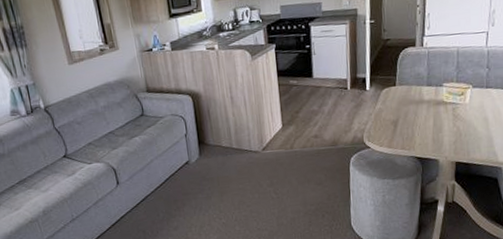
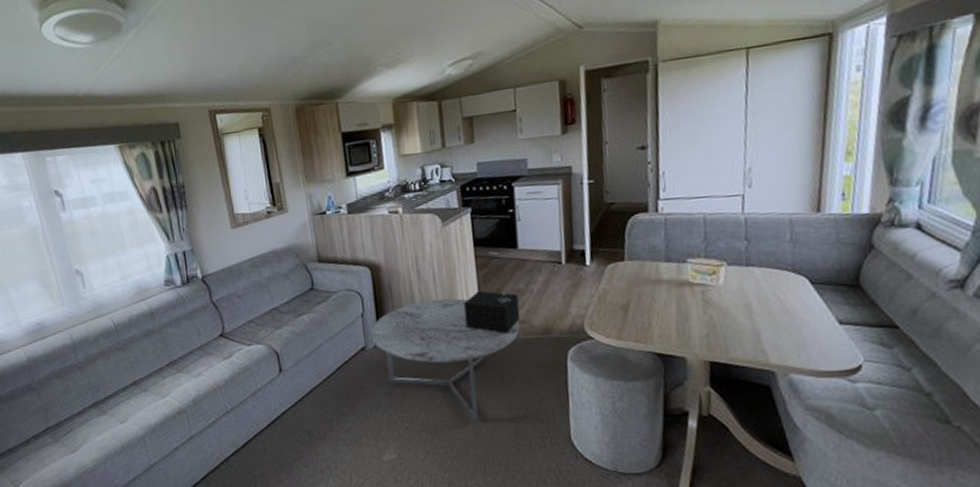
coffee table: none [193,119,314,216] -> present [371,298,520,421]
decorative box: none [269,112,314,147] -> present [463,290,521,335]

